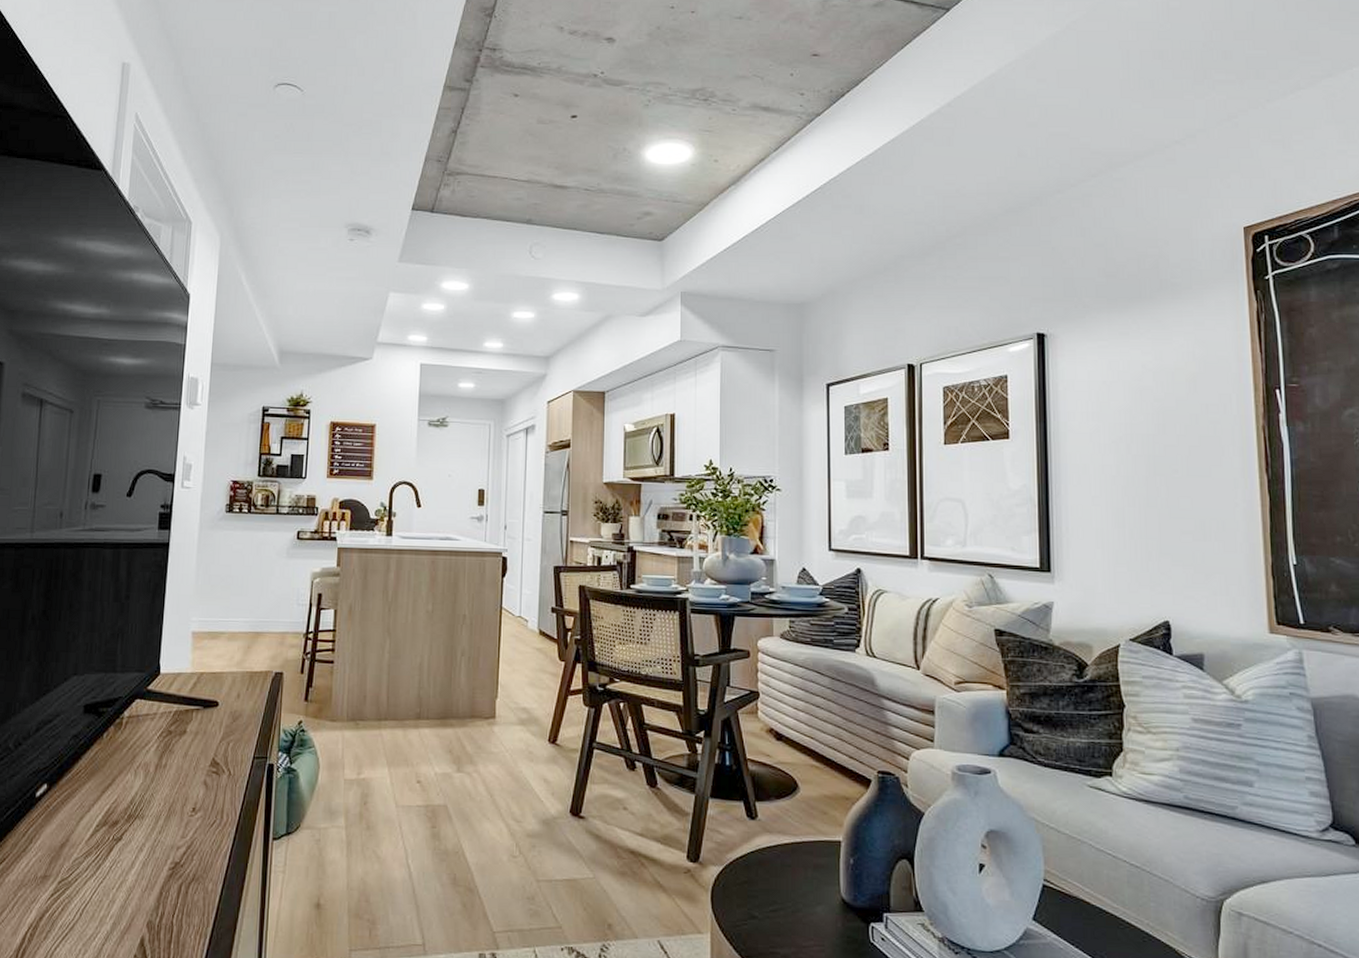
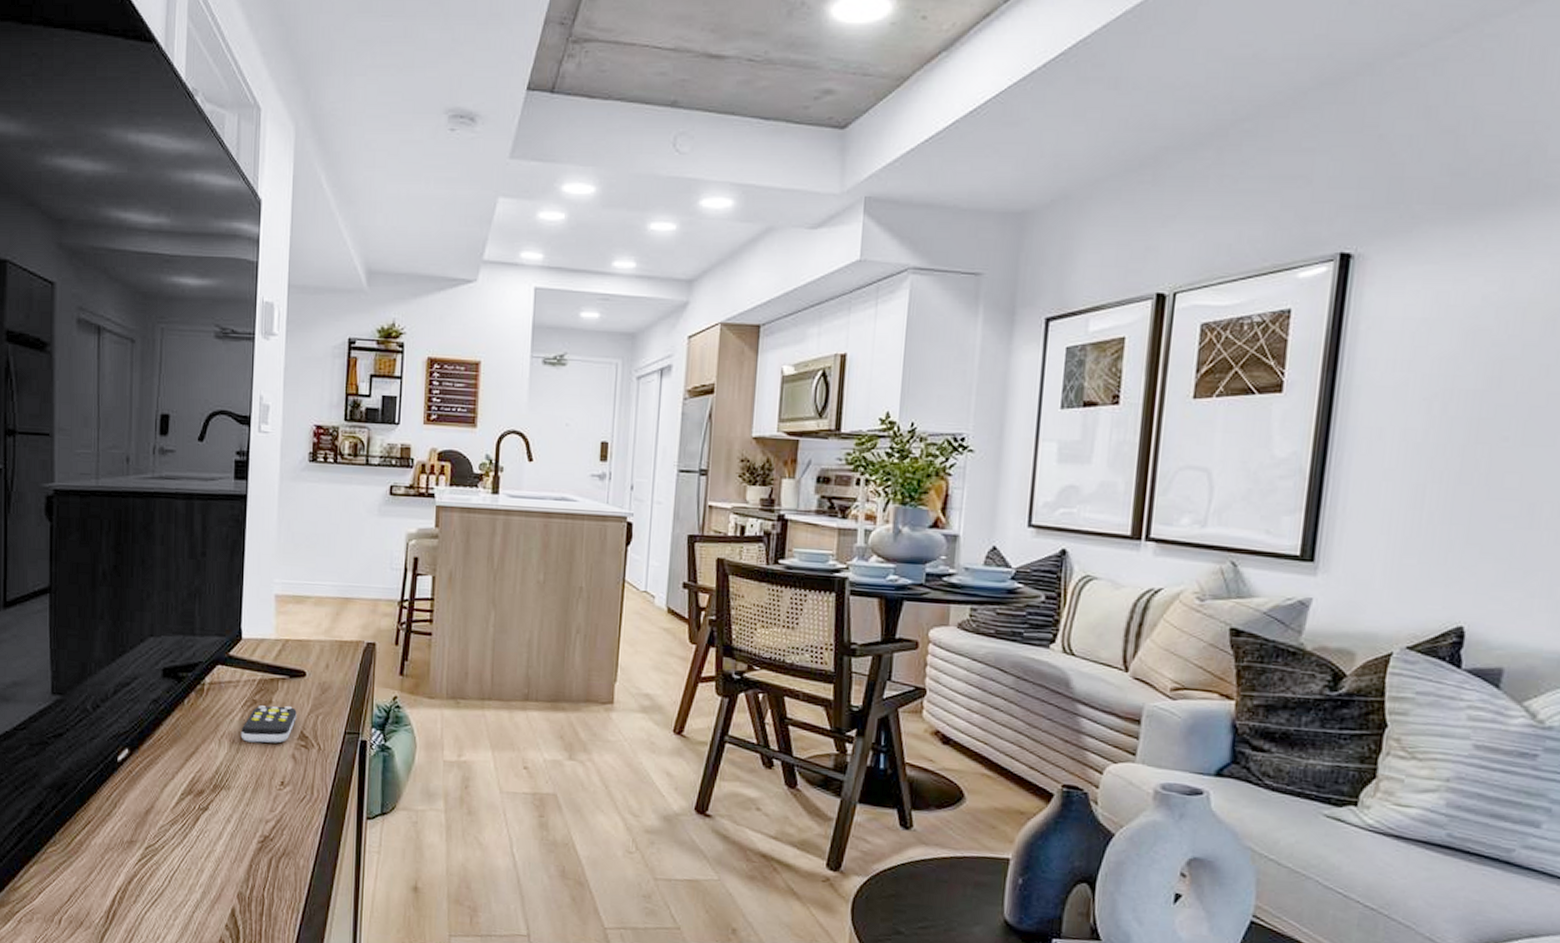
remote control: none [156,734,209,772] -> present [240,705,297,743]

